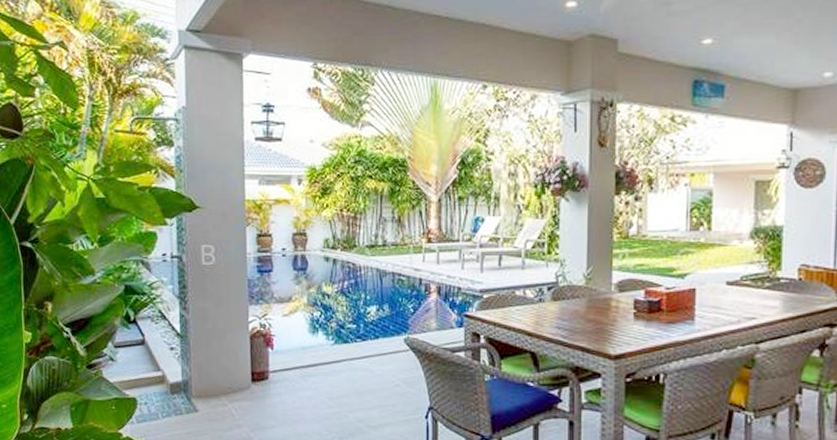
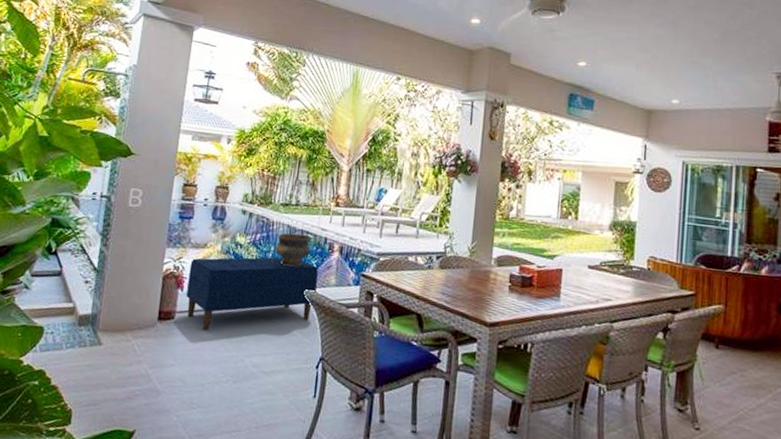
bench: none [277,304,416,388] -> present [186,256,318,331]
ceramic pot: none [365,277,406,314] -> present [274,232,311,268]

